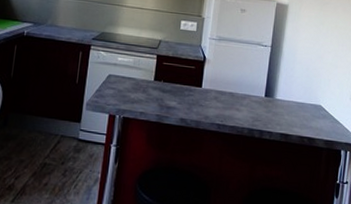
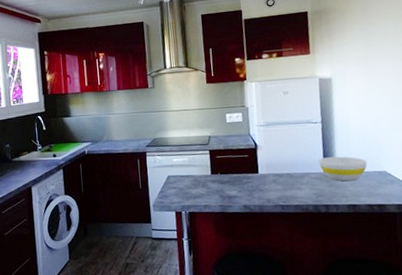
bowl: none [261,82,306,110] -> present [319,156,367,182]

